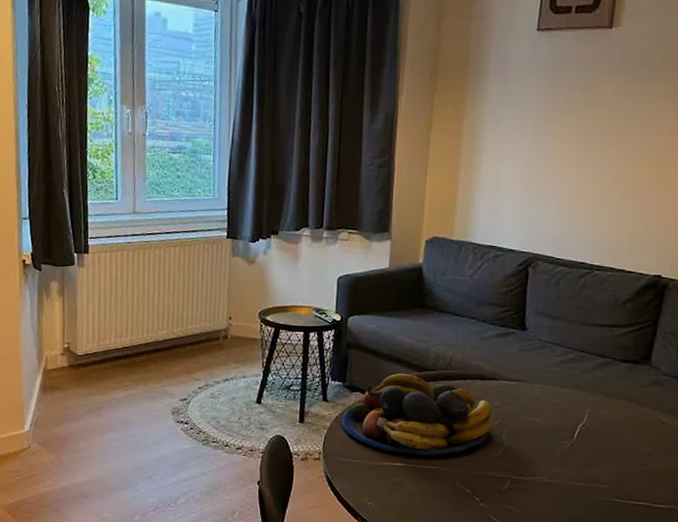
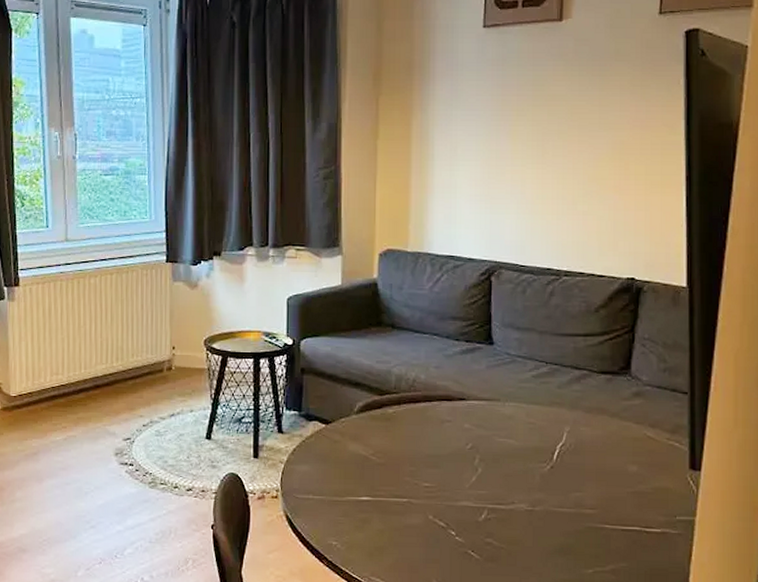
fruit bowl: present [341,373,493,456] -> none [299,398,464,487]

